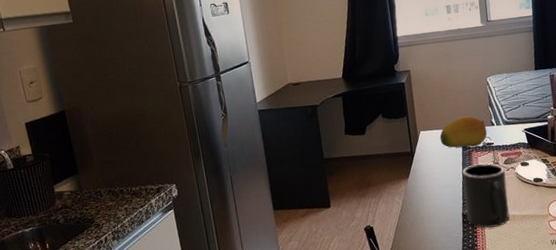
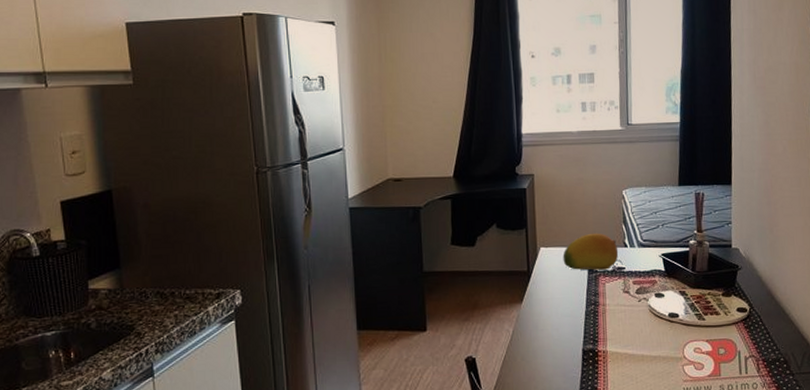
mug: present [462,163,510,228] -> none [586,291,638,368]

